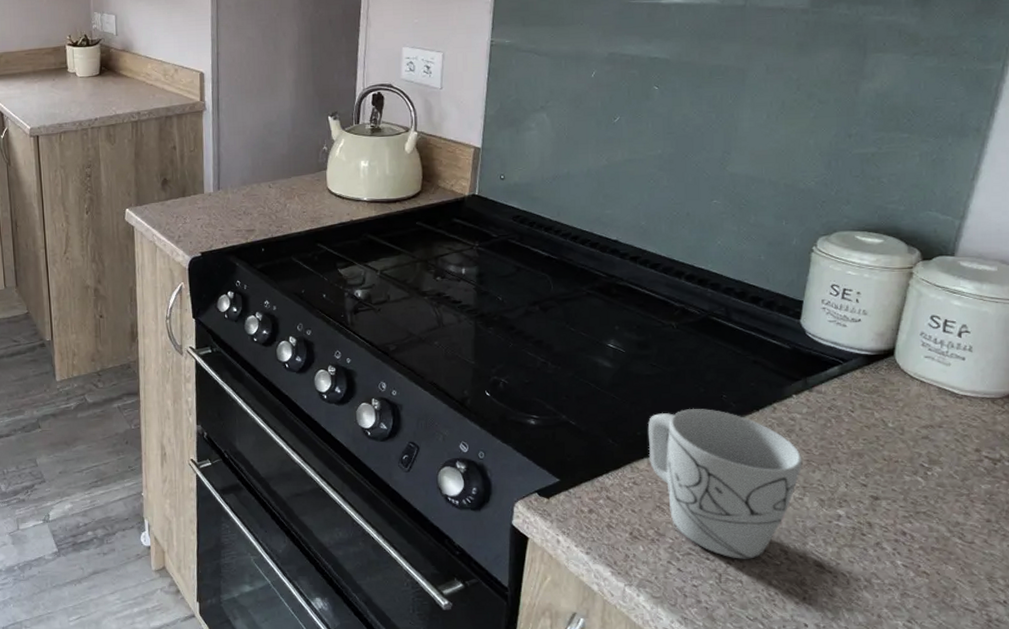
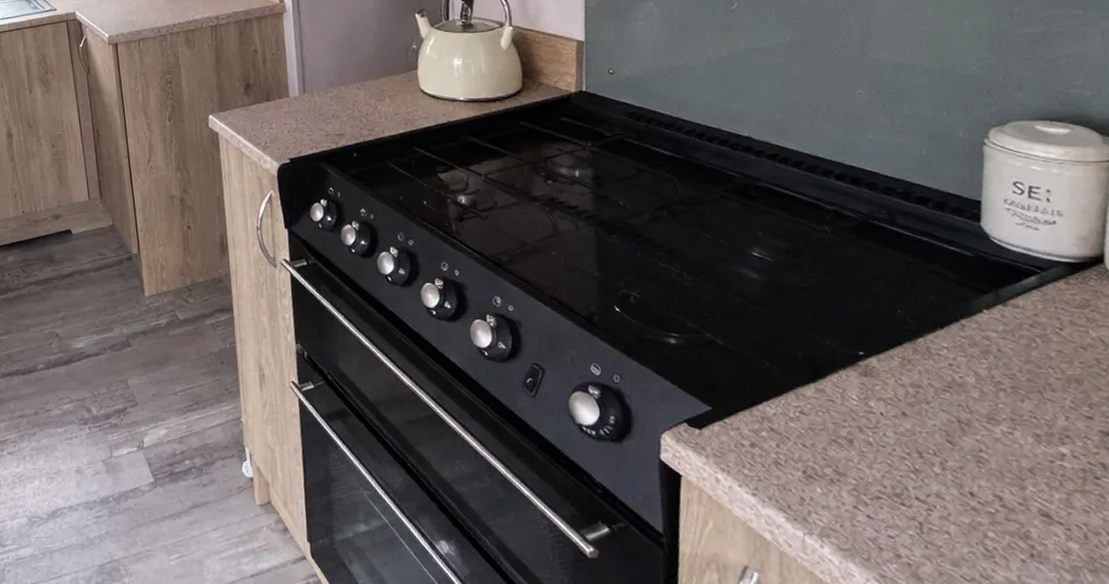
mug: present [647,408,803,559] -> none [810,325,1007,506]

